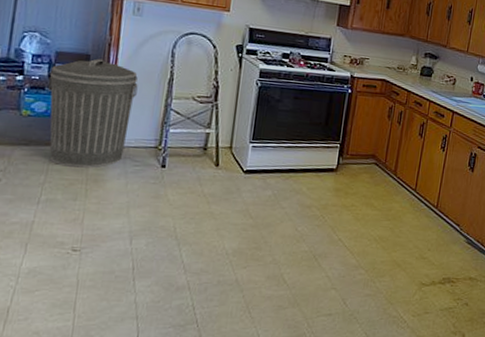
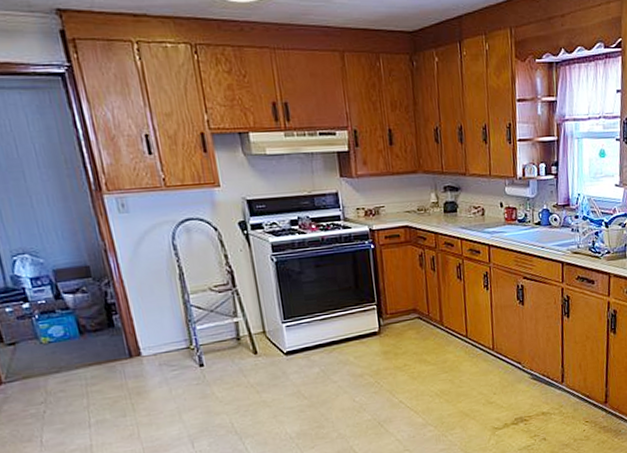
trash can: present [48,58,138,168] -> none [54,268,158,386]

